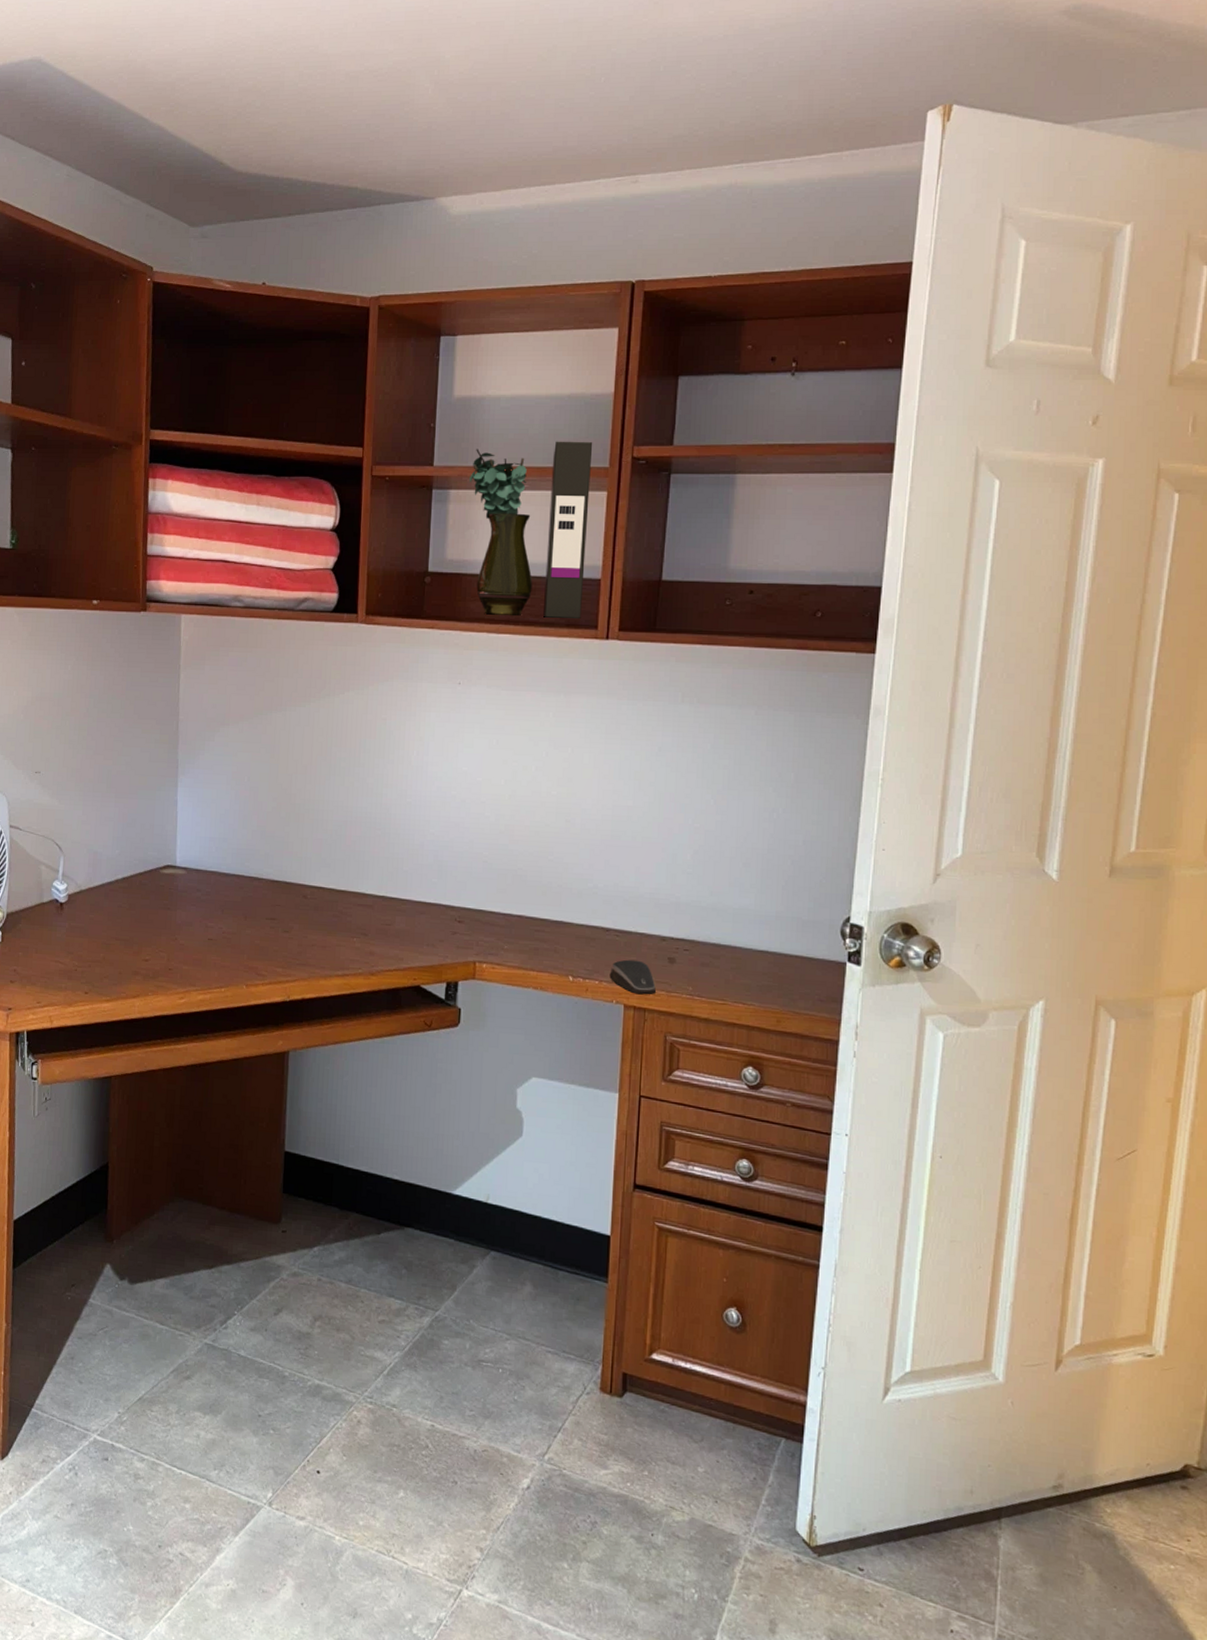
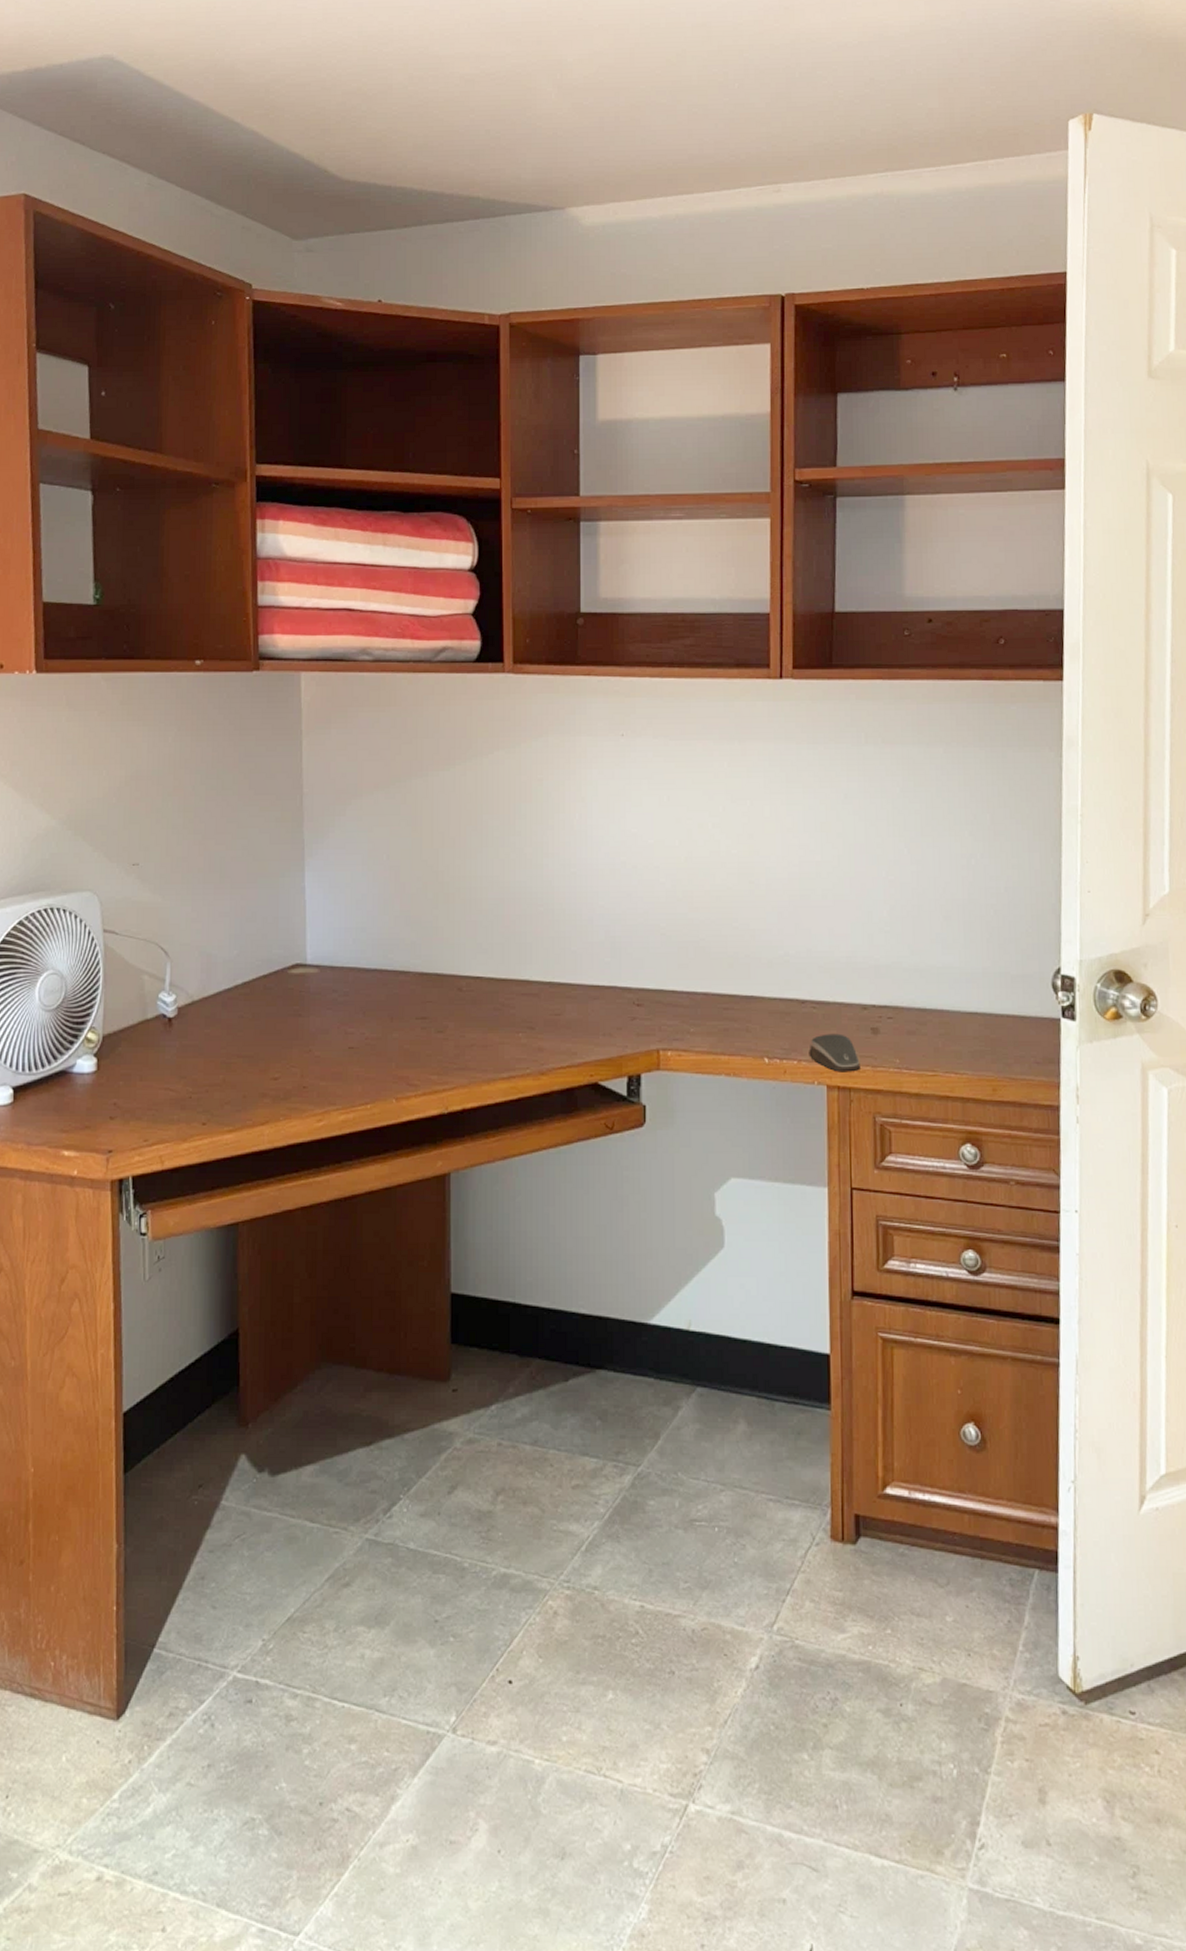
vase: present [470,449,533,617] -> none [620,476,696,658]
binder: present [543,441,593,620] -> none [709,464,752,659]

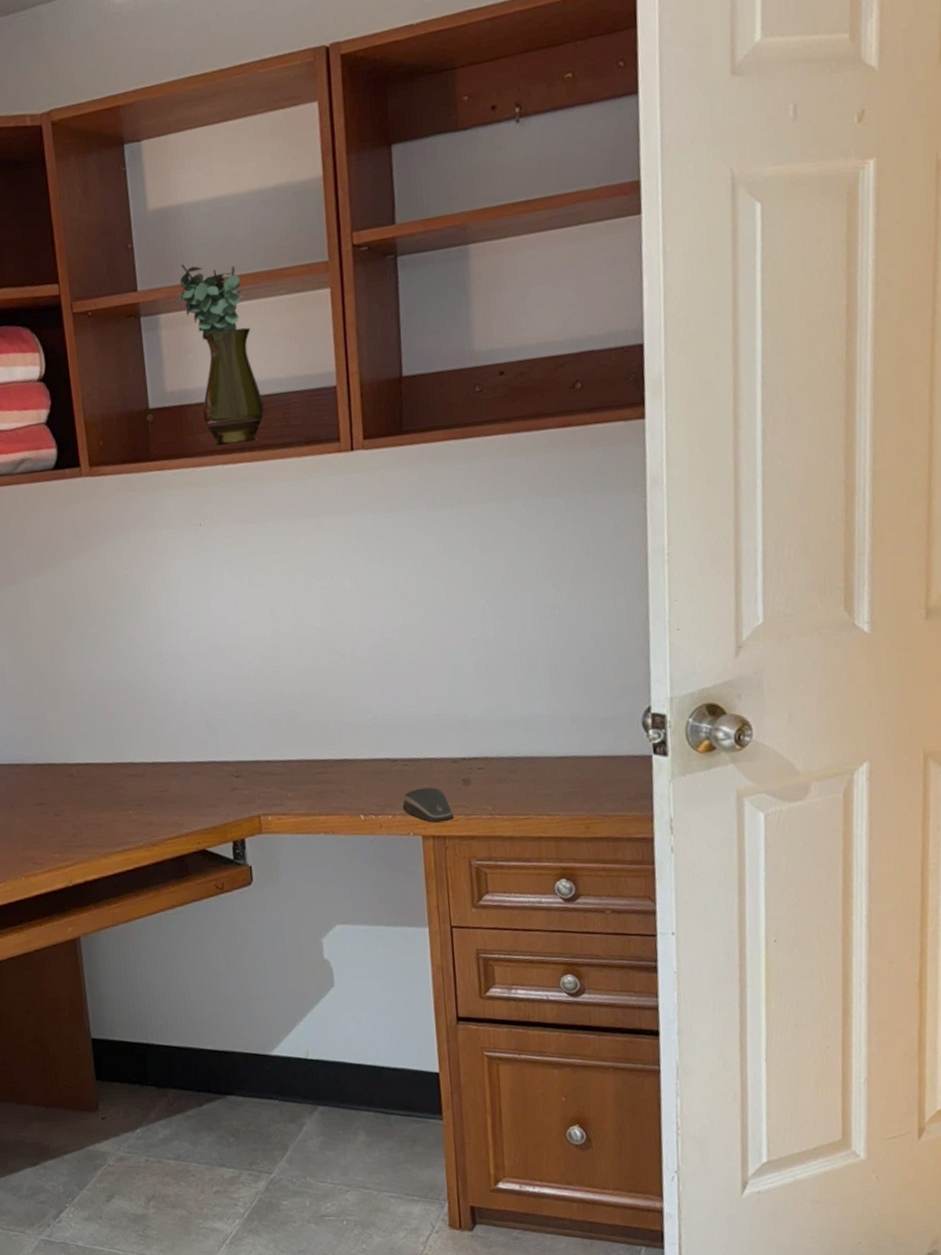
vase: none [620,476,696,658] -> present [178,264,264,445]

